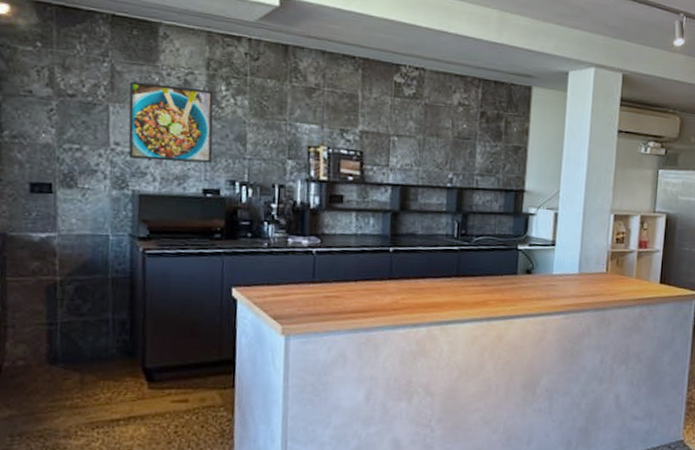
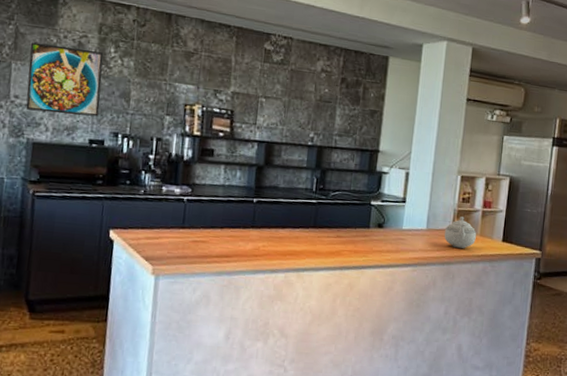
teapot: none [597,258,632,292] -> present [444,216,476,248]

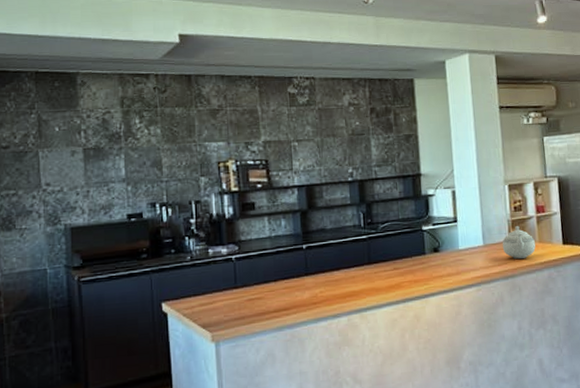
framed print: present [25,42,104,117] -> none [55,125,133,196]

